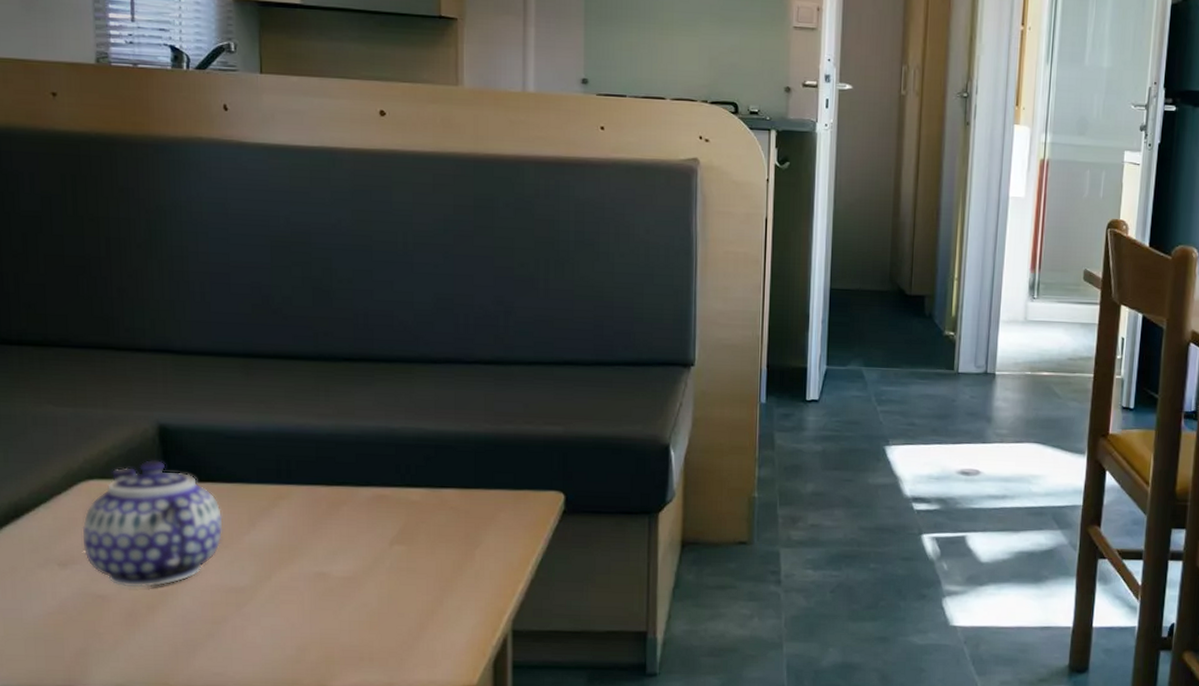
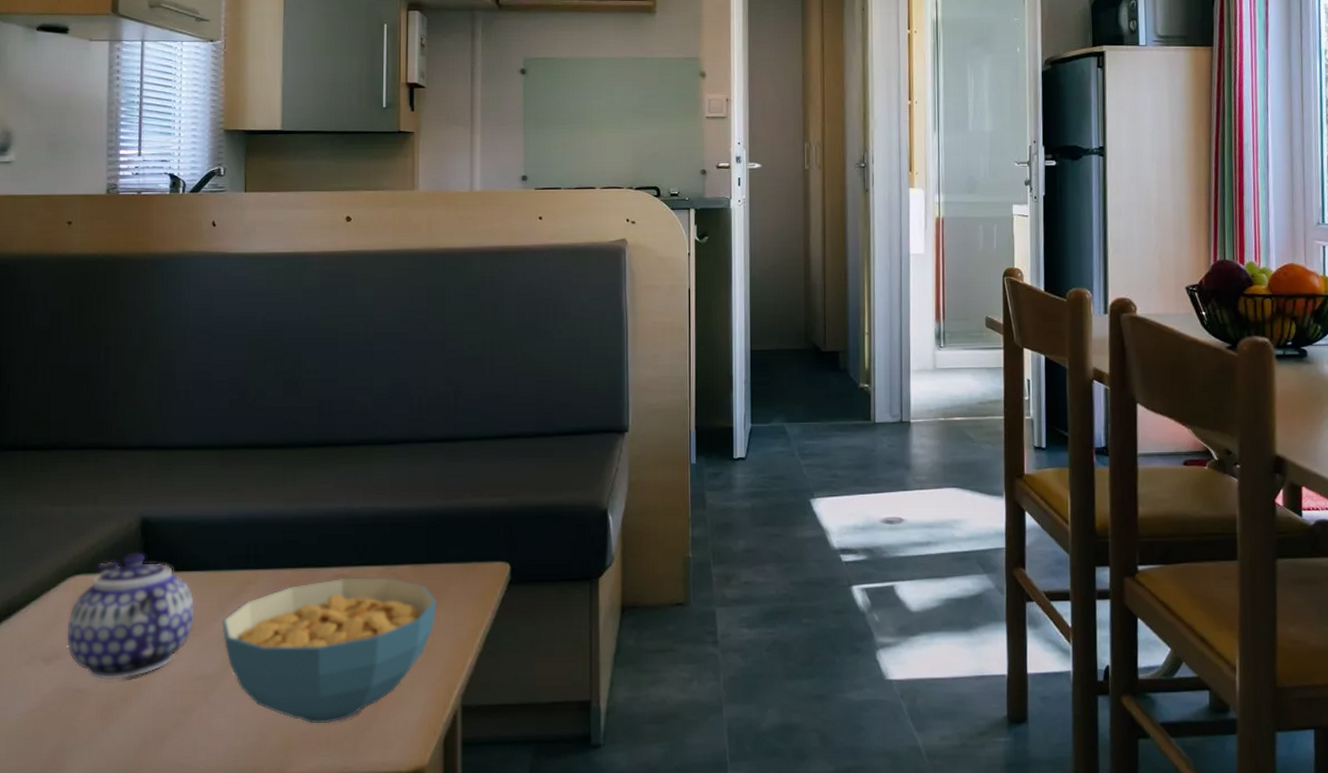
cereal bowl: none [253,498,487,641] -> present [222,577,438,724]

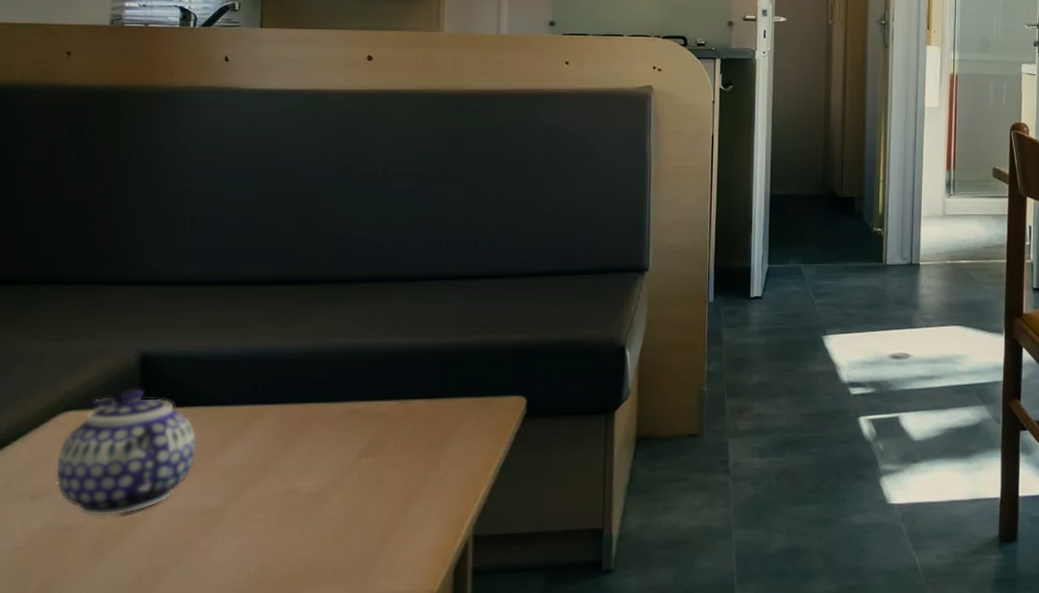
cereal bowl: present [222,577,438,724] -> none [225,411,452,556]

